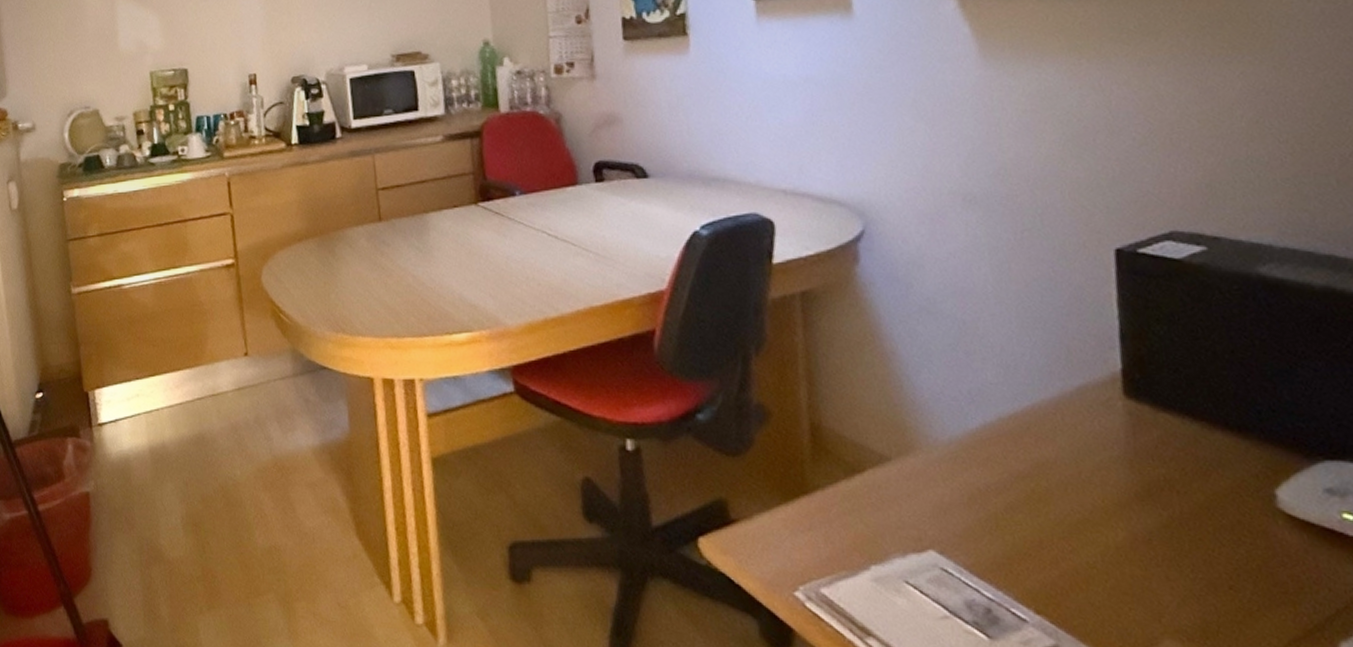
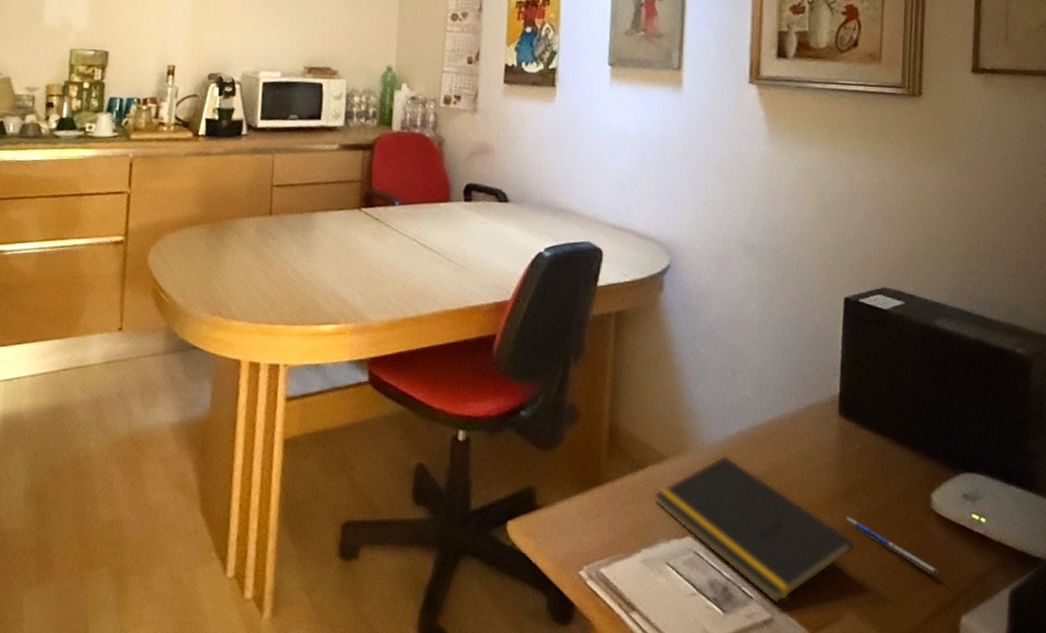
notepad: none [879,452,1167,629] -> present [655,454,855,604]
pen: none [1149,520,1297,591] -> present [846,516,939,575]

